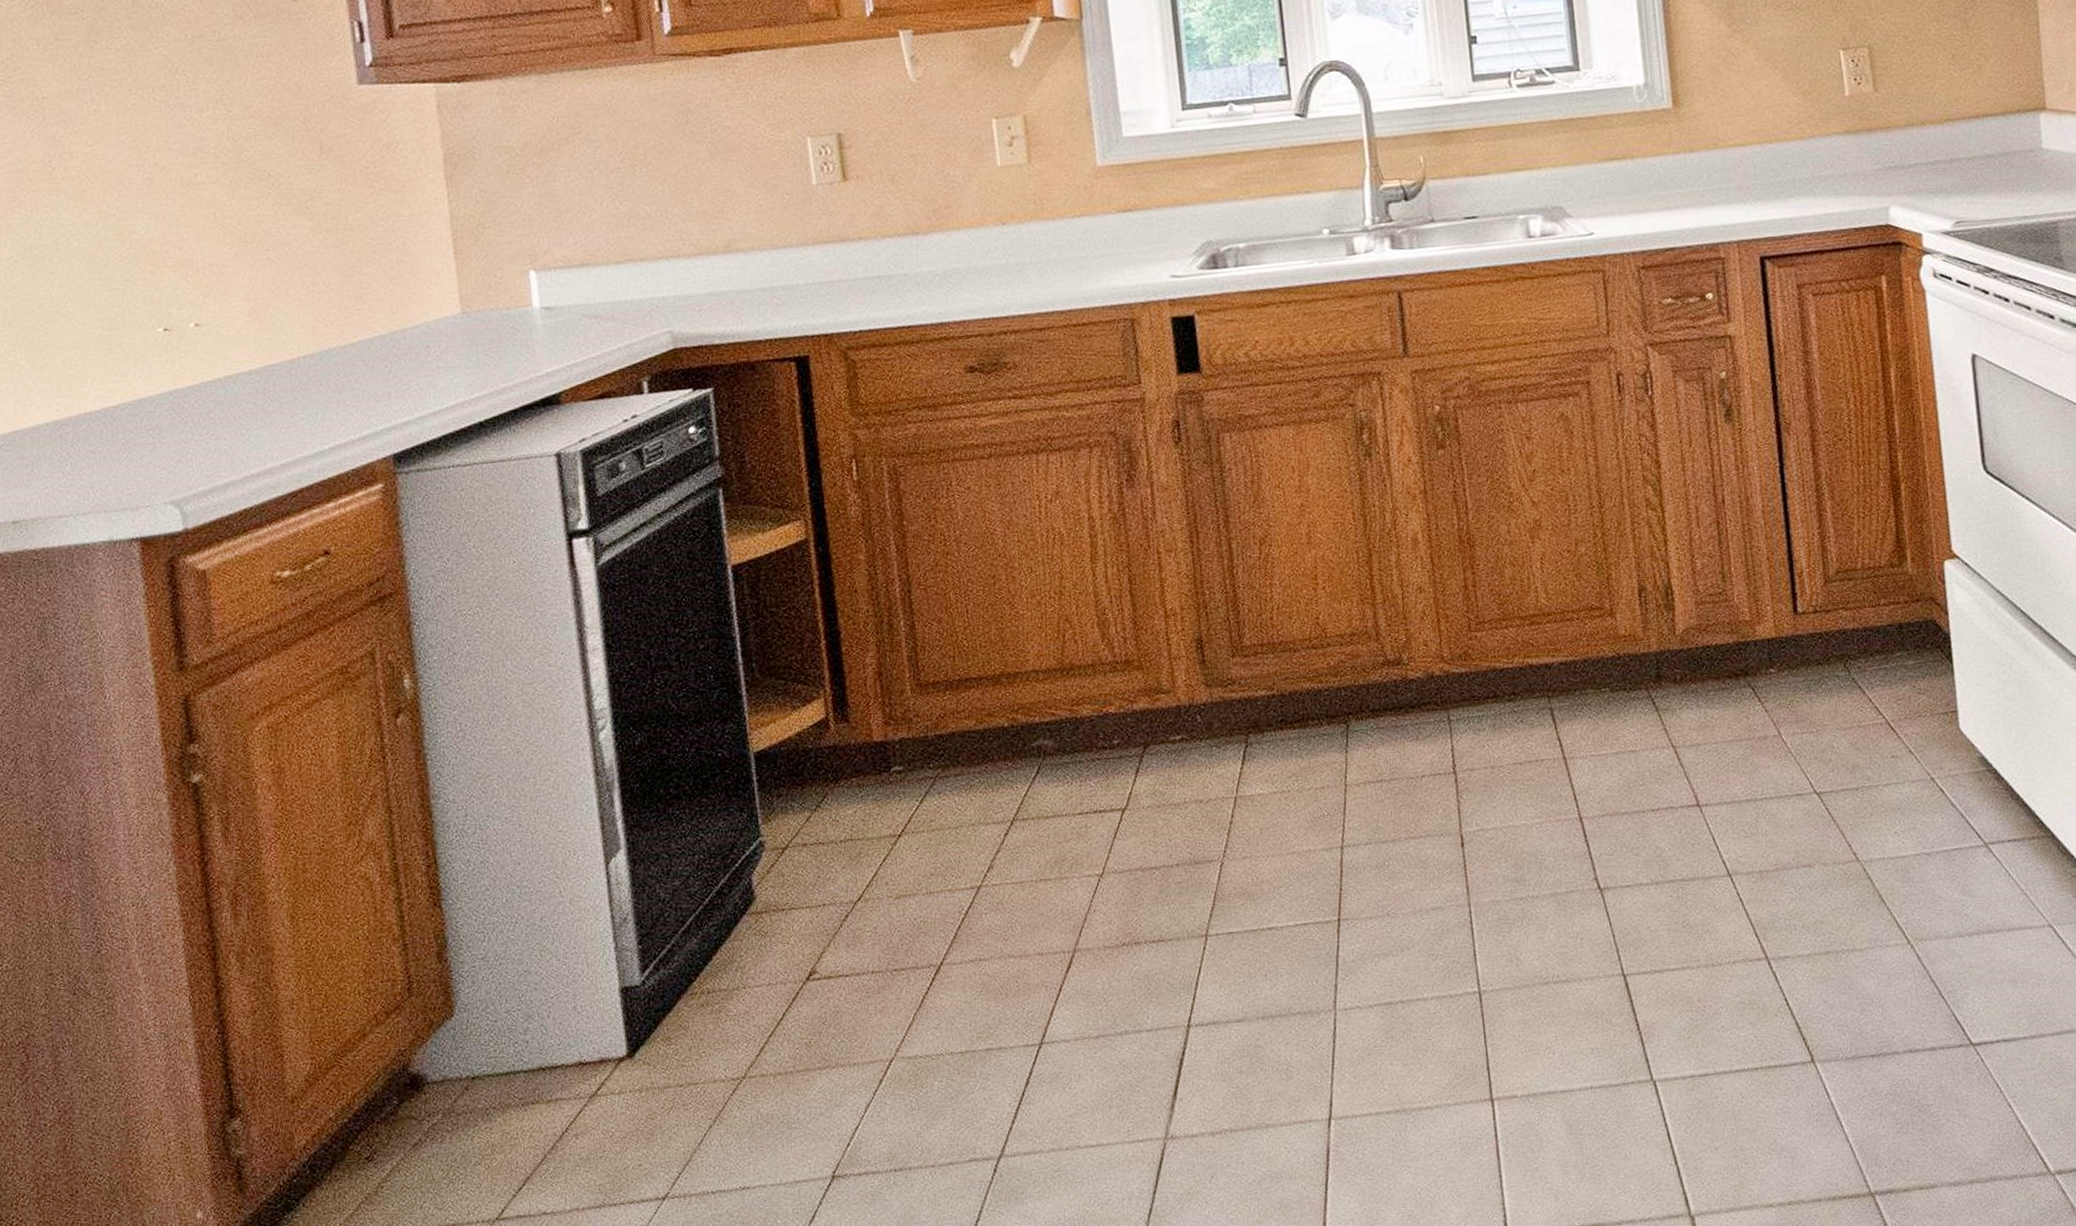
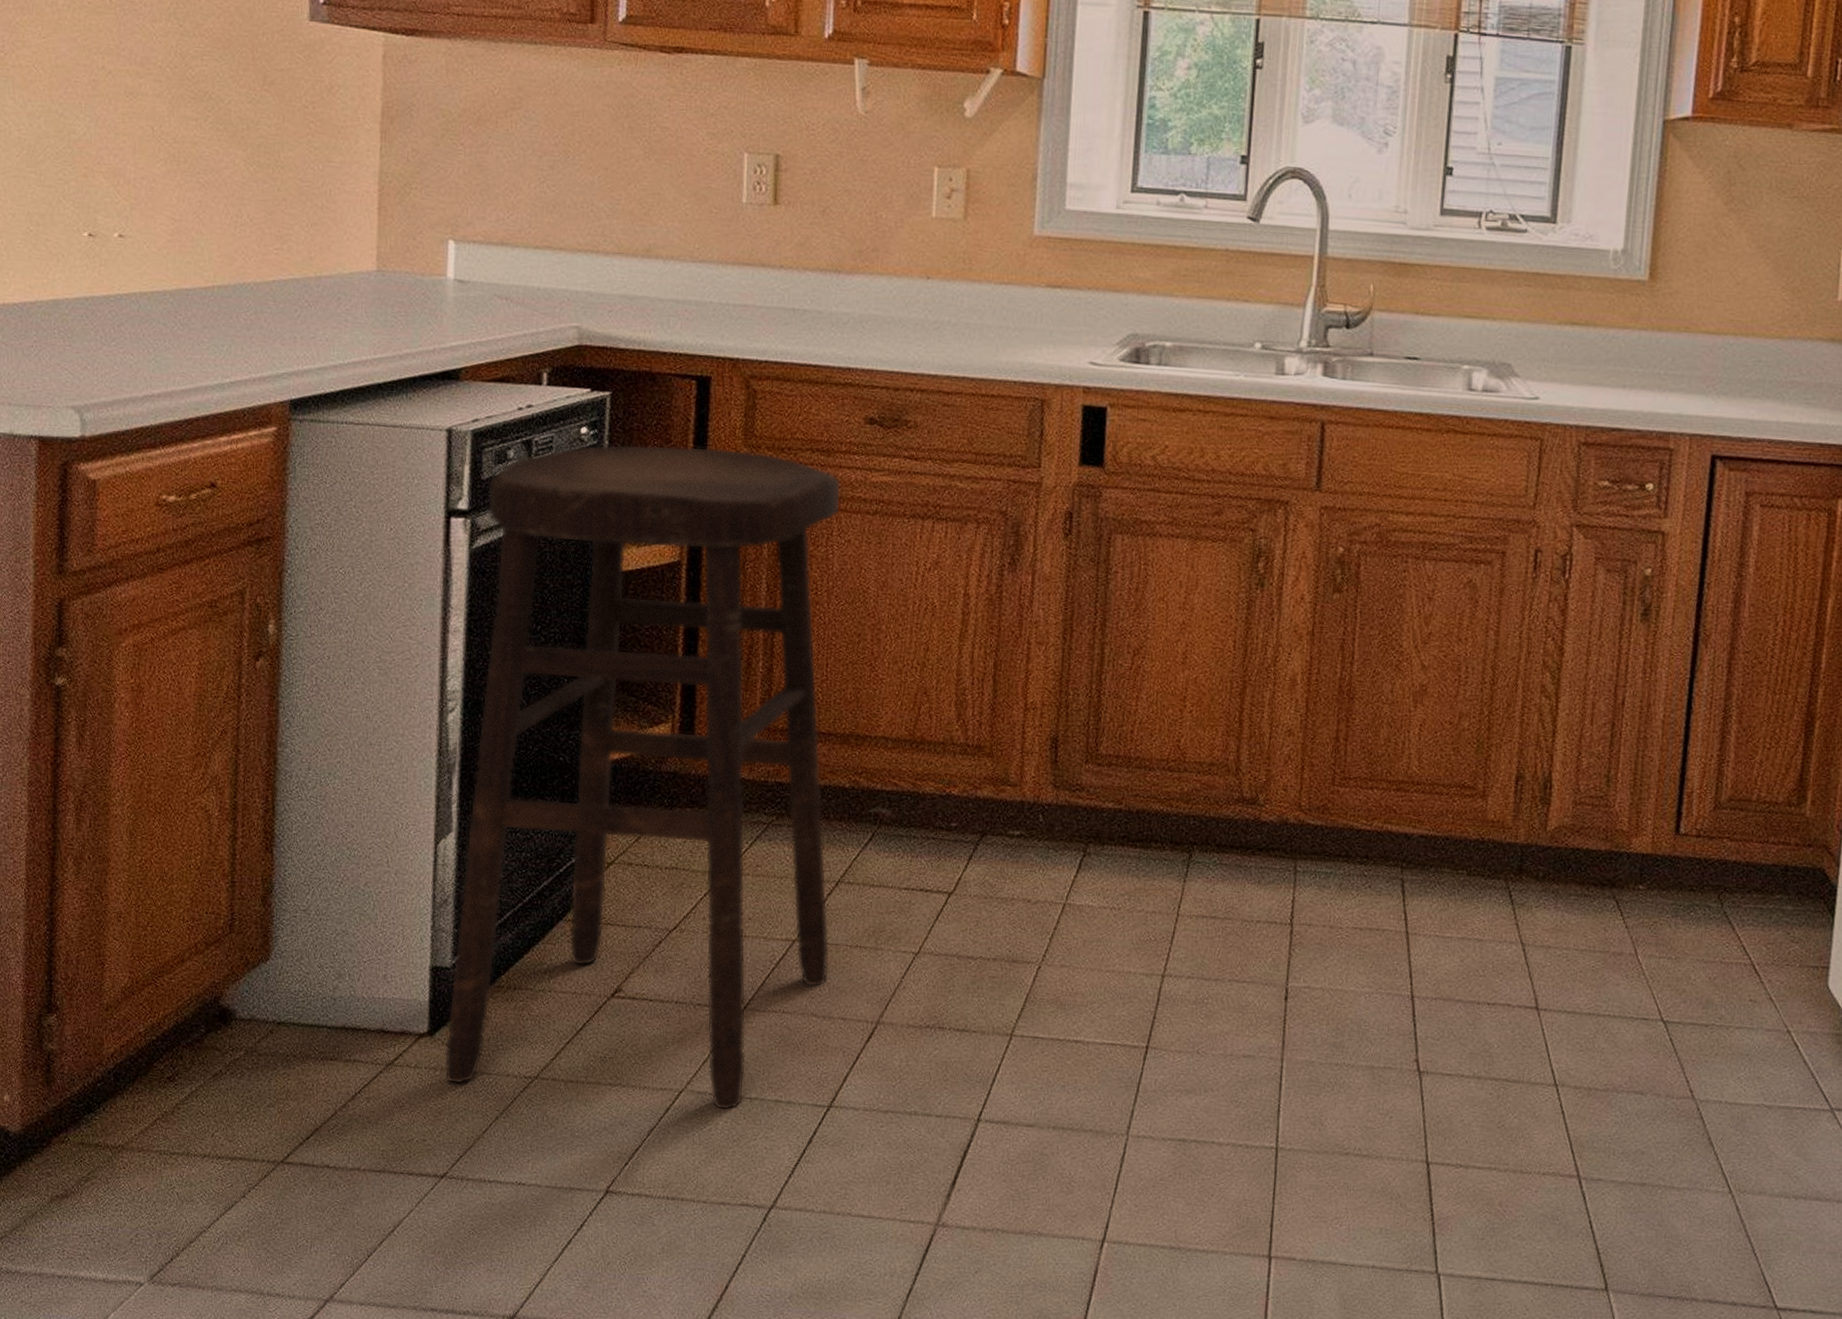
stool: none [604,418,1019,1102] -> present [444,444,841,1111]

